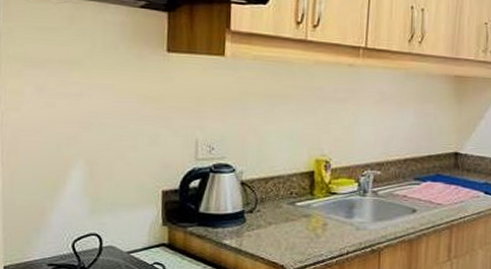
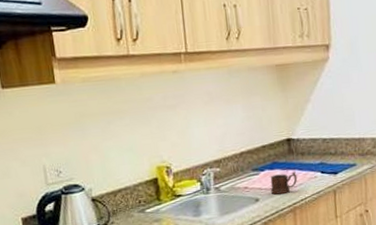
mug: none [430,187,460,209] -> present [270,171,298,195]

